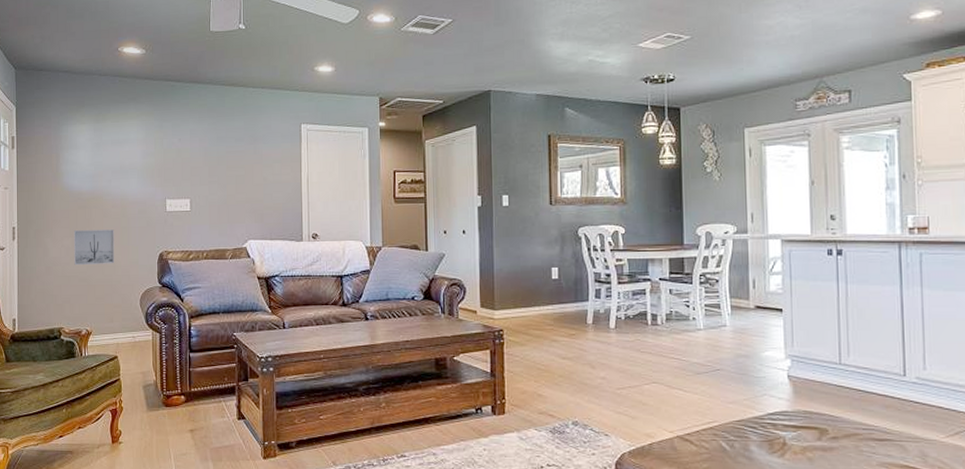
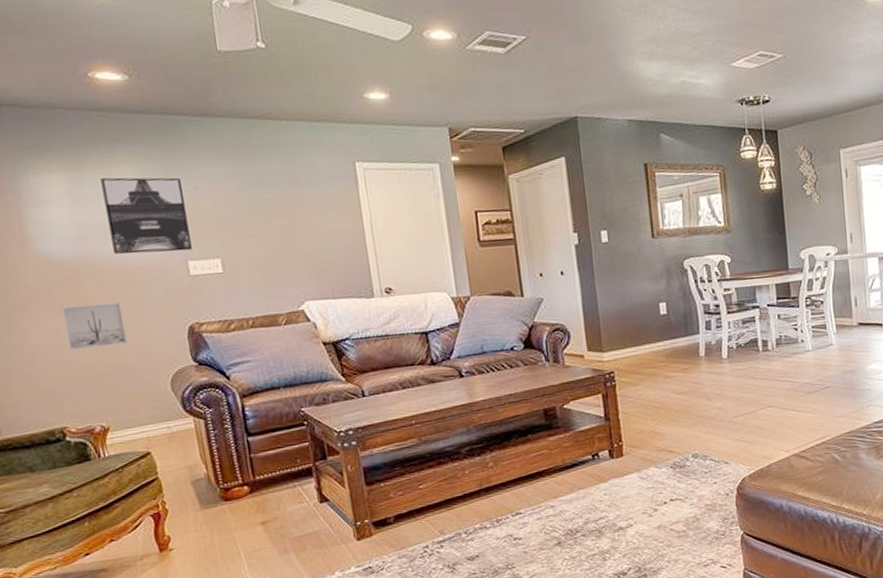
wall art: none [115,129,171,191] -> present [100,177,192,255]

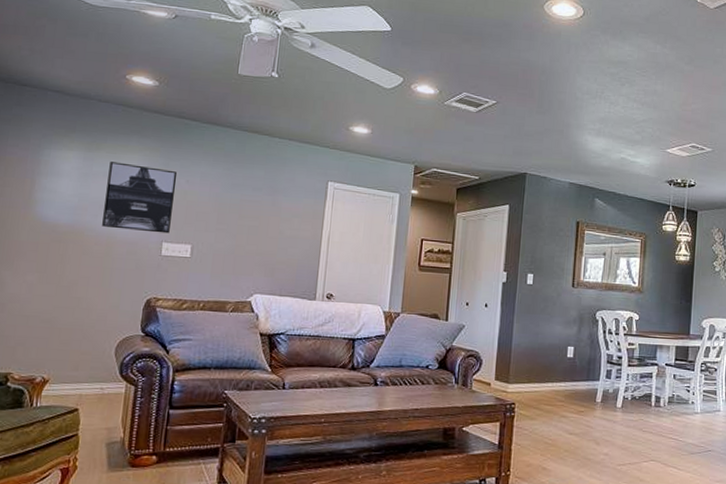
wall art: present [61,302,128,351] -> none [37,266,94,307]

